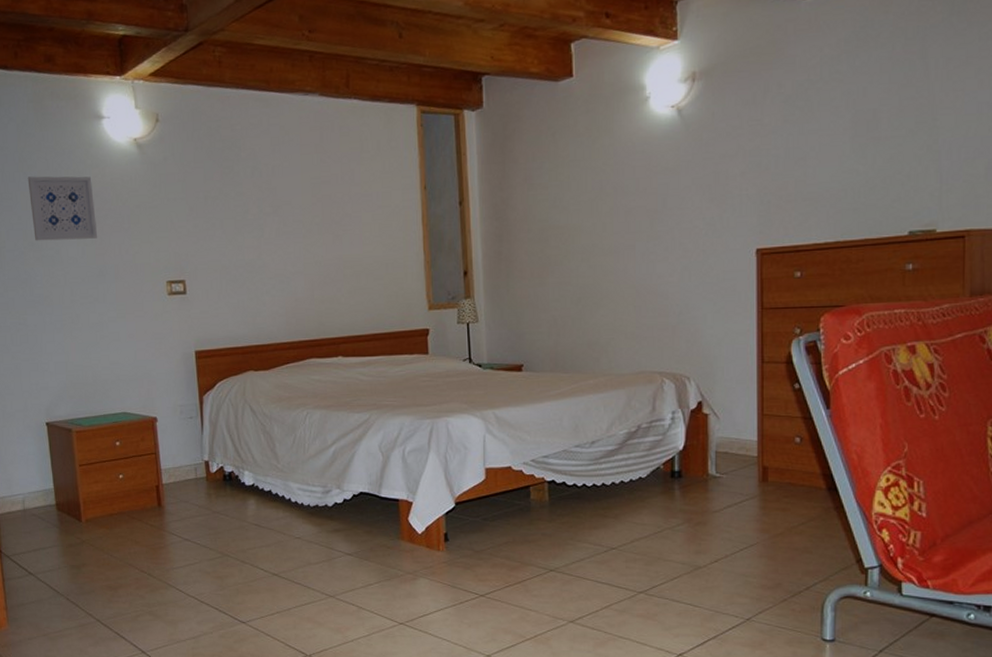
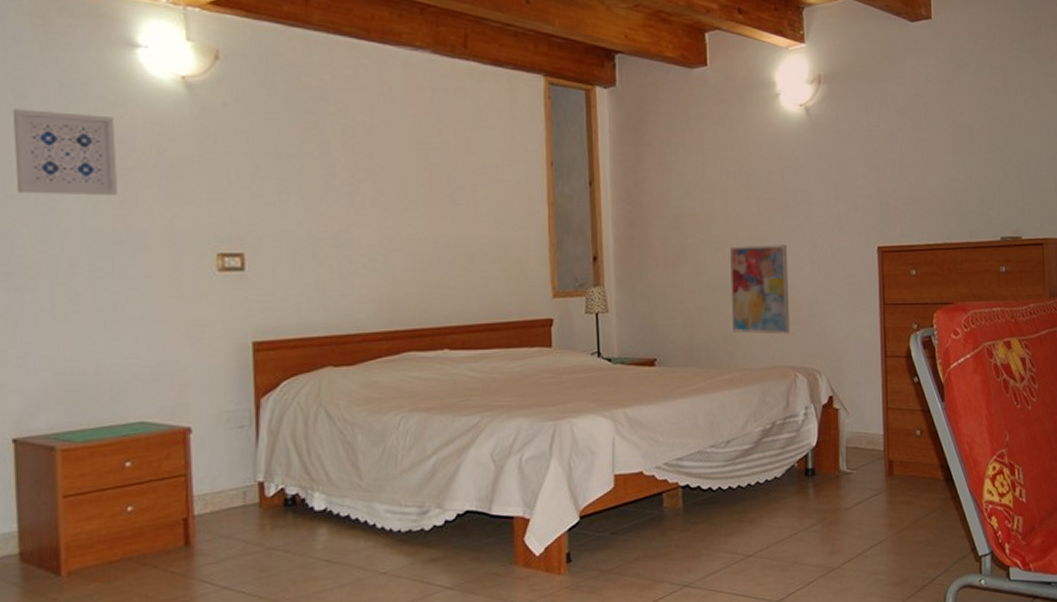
wall art: none [595,252,658,341] -> present [729,245,790,334]

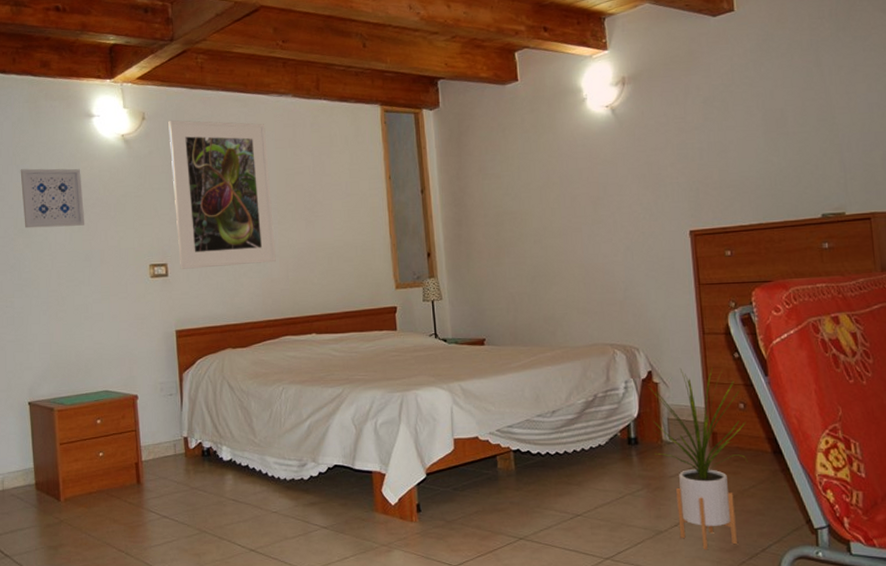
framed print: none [254,63,400,262] -> present [168,120,276,269]
wall art: present [729,245,790,334] -> none [546,234,607,315]
house plant: none [828,392,922,584] -> present [647,367,748,549]

